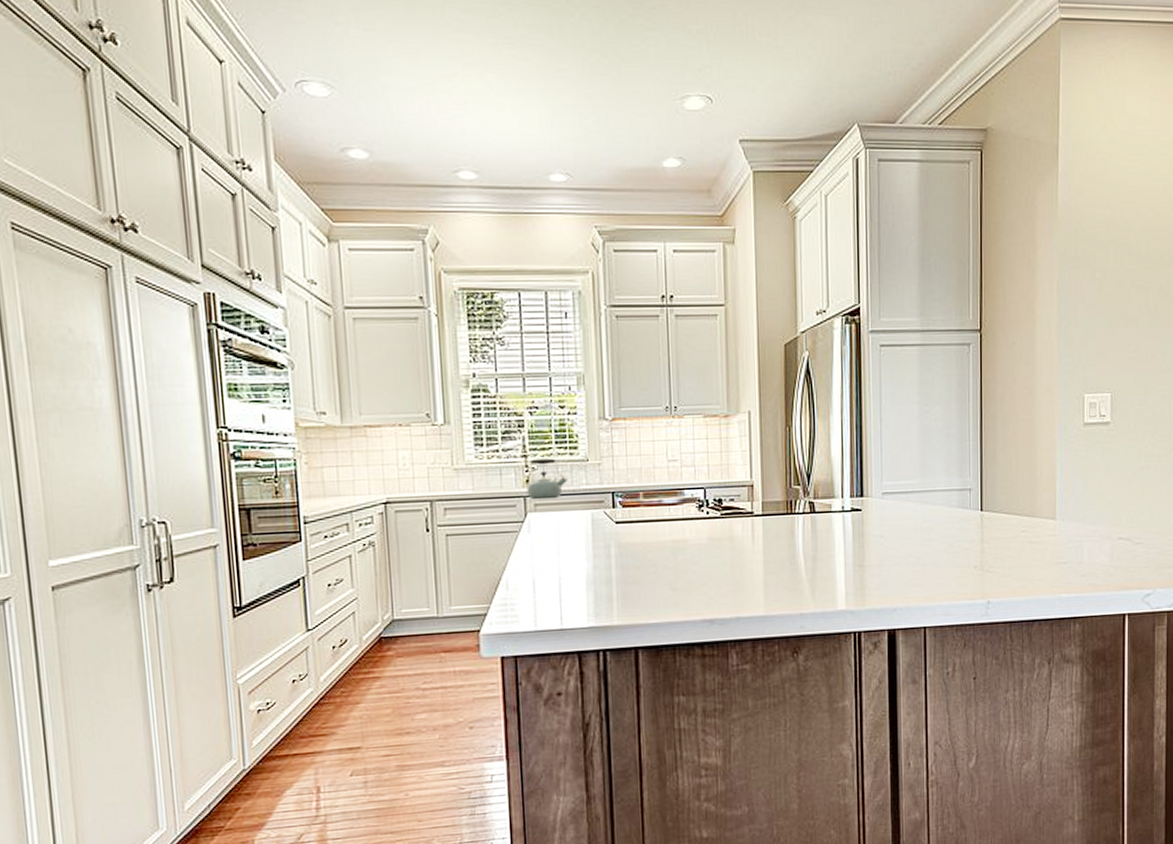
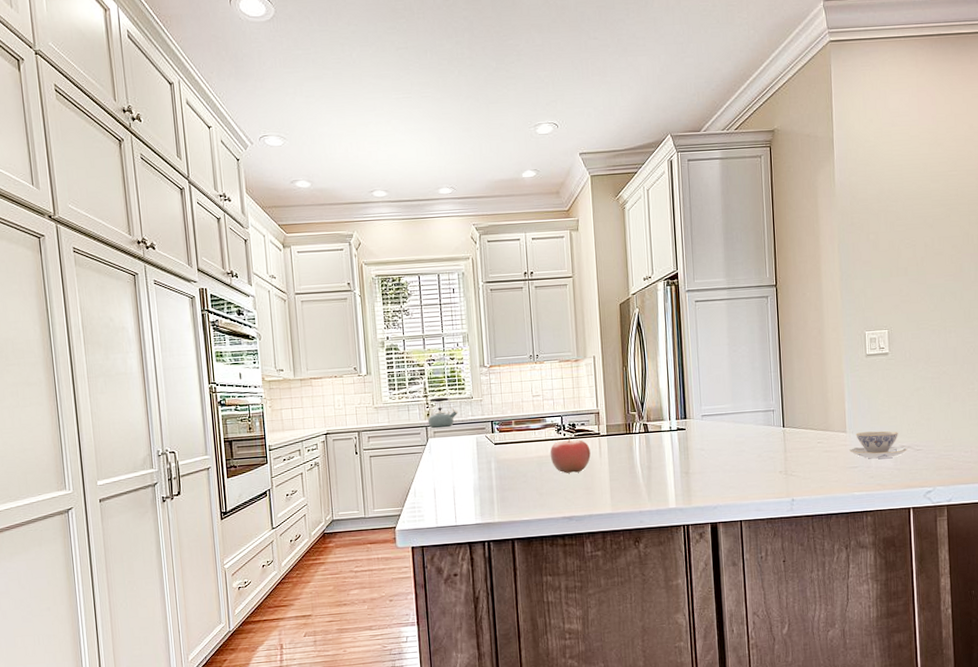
fruit: none [688,513,741,563] -> present [550,434,591,473]
teacup: none [1059,518,1125,553] -> present [850,431,907,459]

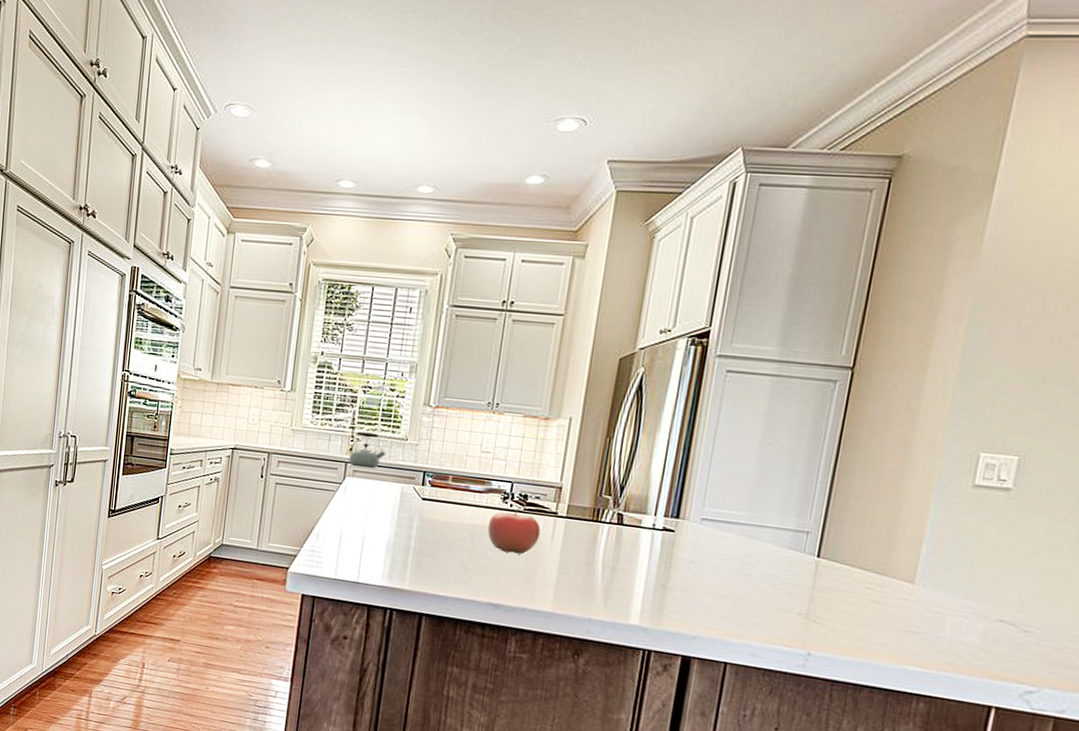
teacup: present [850,431,907,459] -> none [913,587,1008,633]

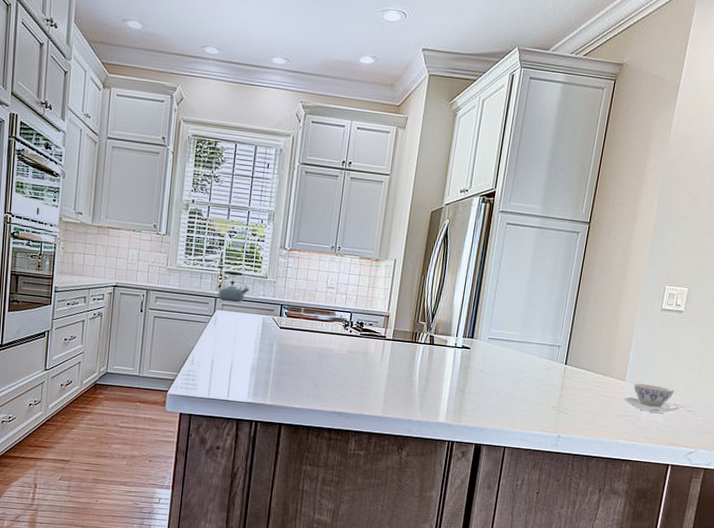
fruit: present [487,507,541,555] -> none [332,332,373,371]
teacup: none [913,587,1008,633] -> present [624,383,679,414]

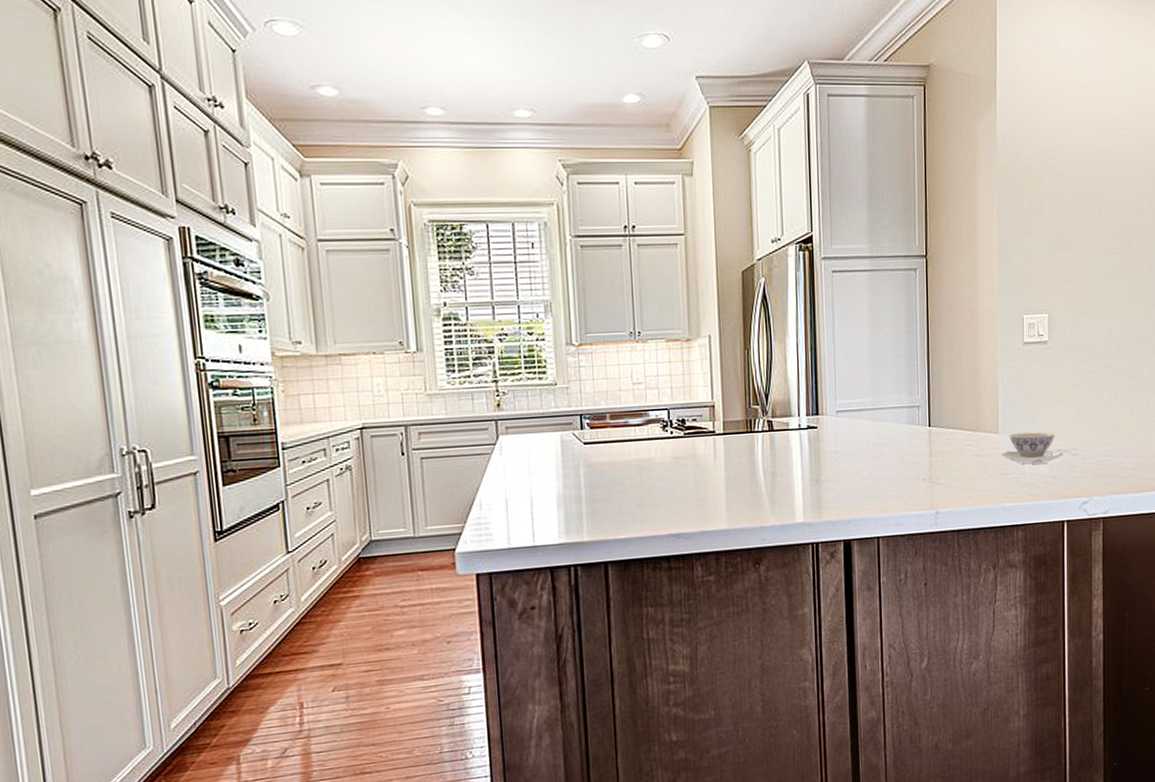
kettle: present [218,270,251,303] -> none [497,383,539,423]

